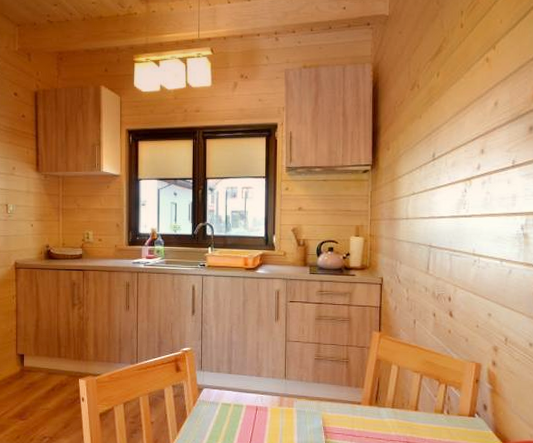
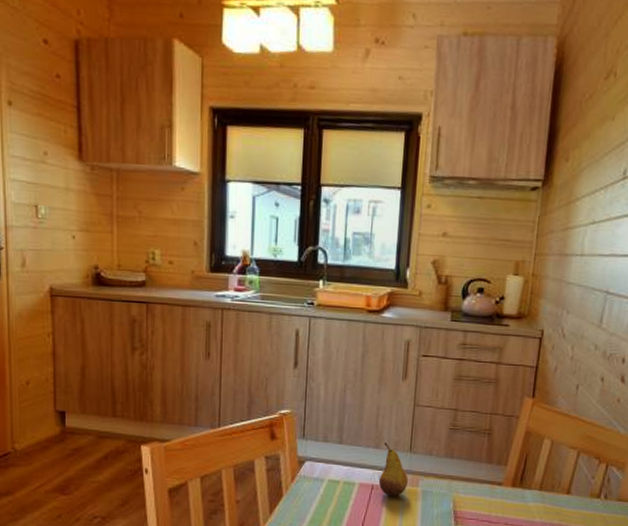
fruit: none [261,372,285,416] -> present [378,443,409,497]

